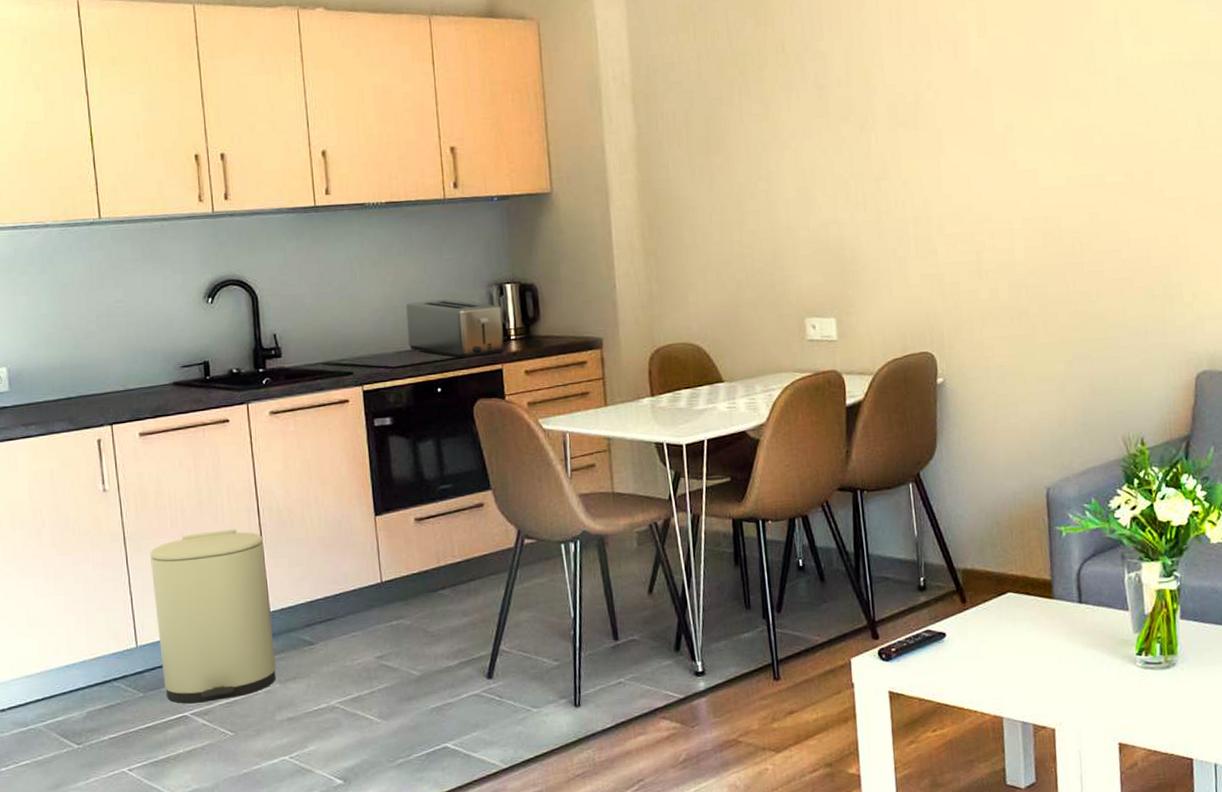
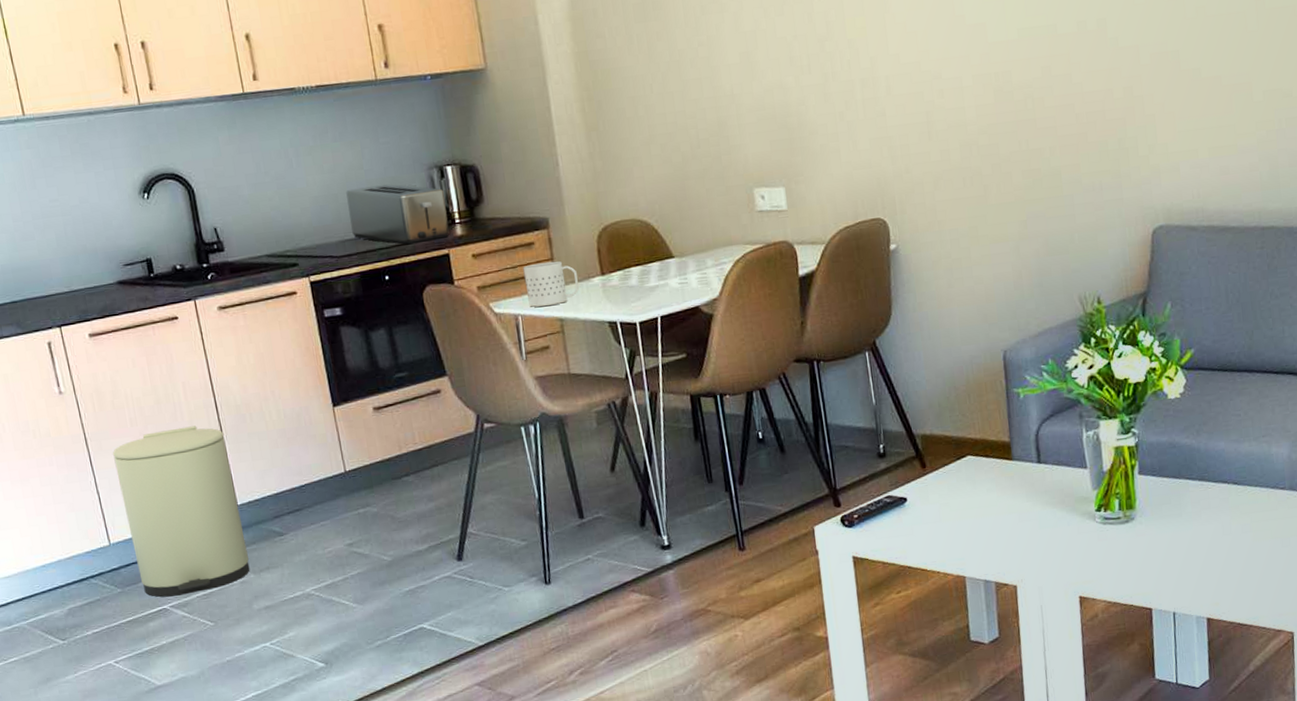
mug: none [574,380,629,426] -> present [523,261,580,307]

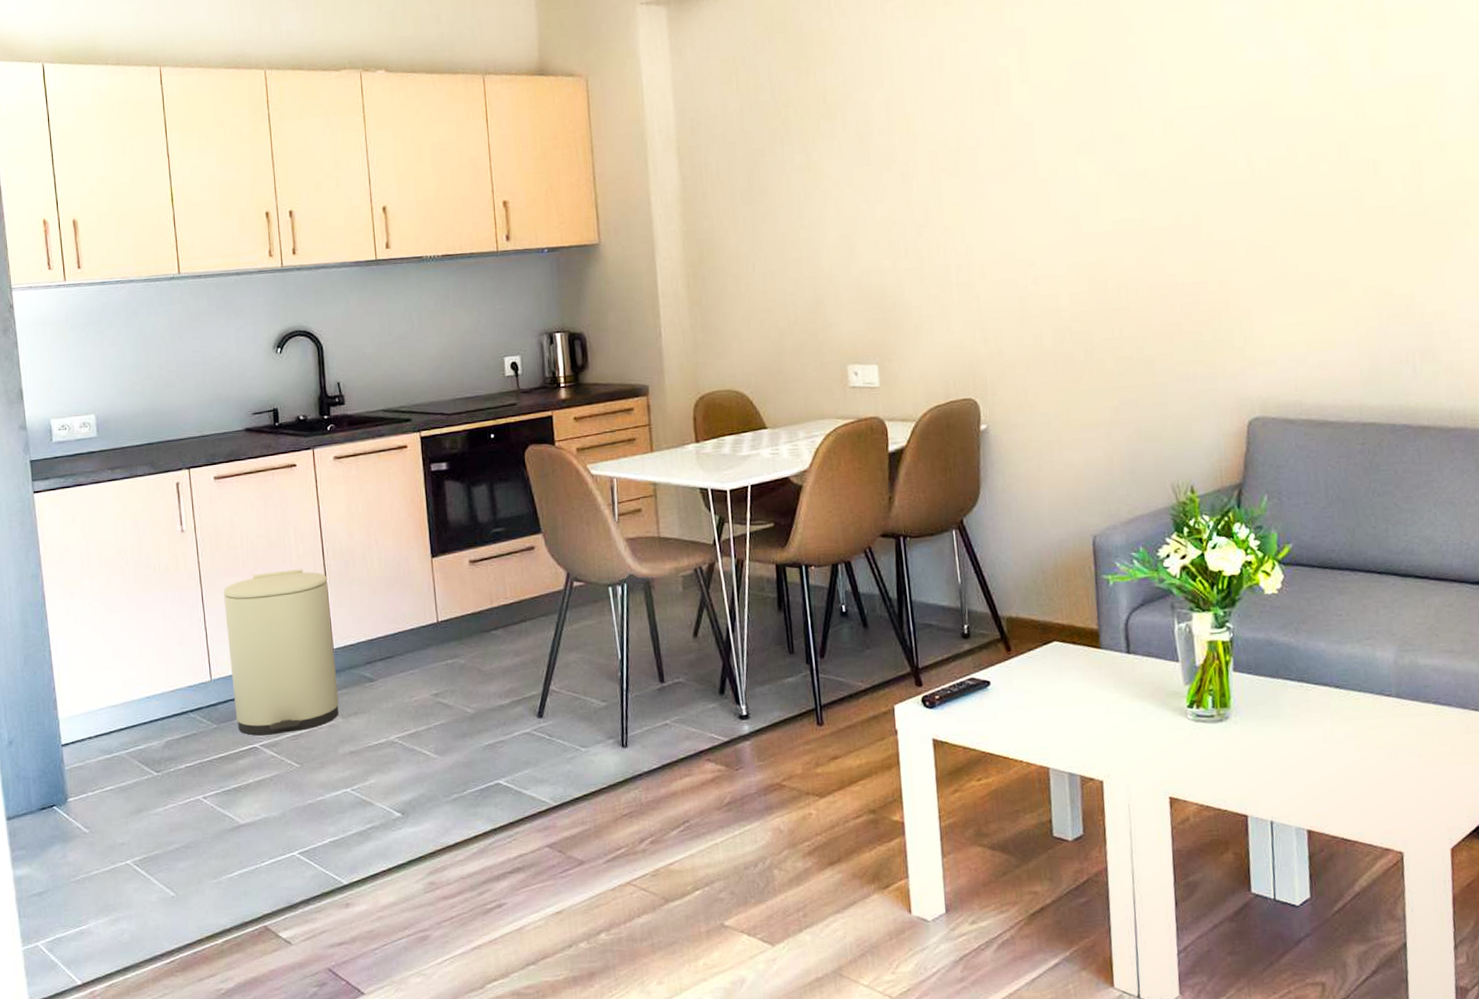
toaster: present [346,184,449,245] -> none [461,348,554,406]
mug: present [523,261,580,307] -> none [621,427,674,471]

